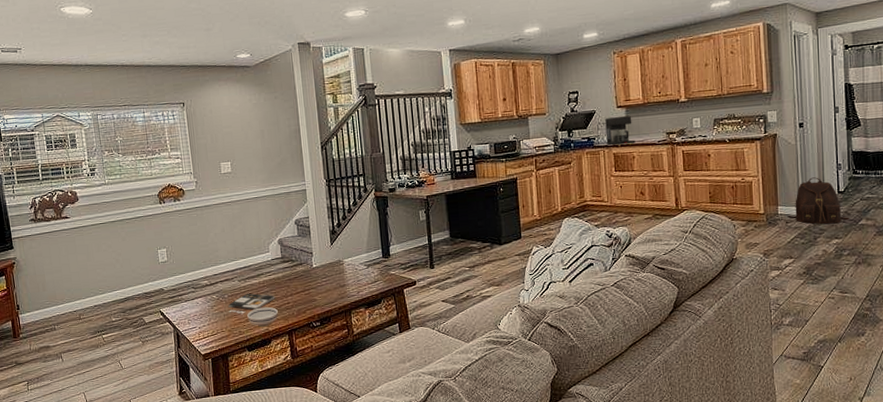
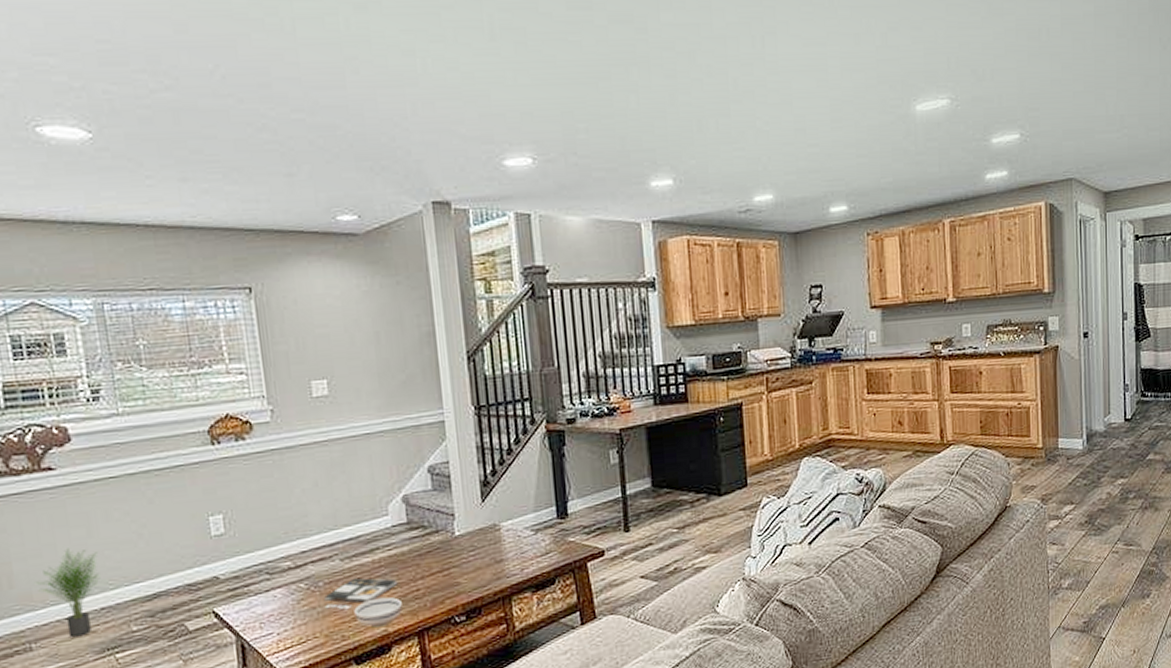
potted plant: none [58,267,93,323] -> present [37,548,99,638]
coffee maker: present [605,116,636,146] -> none [855,320,893,359]
backpack: present [787,177,849,224] -> none [1068,401,1136,460]

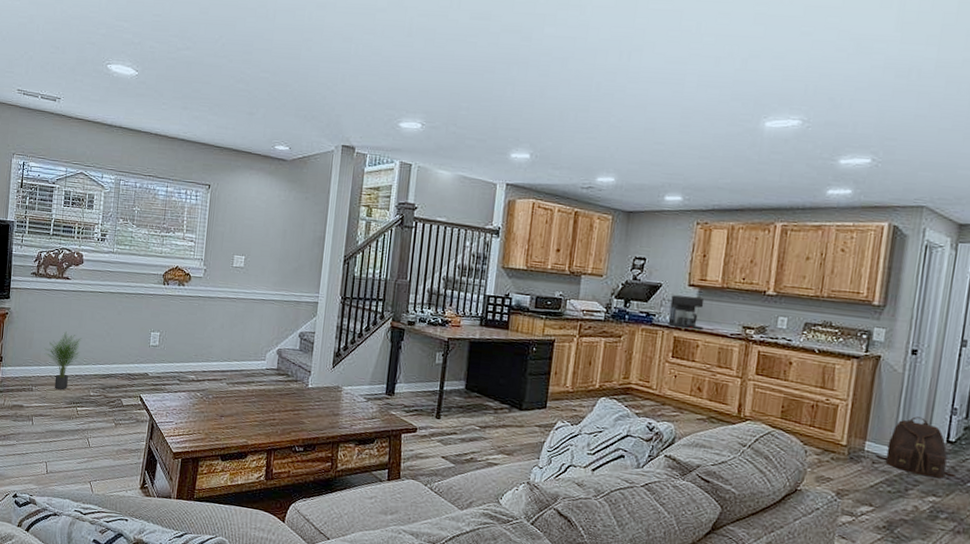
magazine: present [324,577,398,610] -> none [209,398,262,420]
bowl: present [354,596,403,628] -> none [228,417,261,439]
coffee maker: none [855,320,893,359] -> present [667,295,704,331]
backpack: none [1068,401,1136,460] -> present [875,416,955,479]

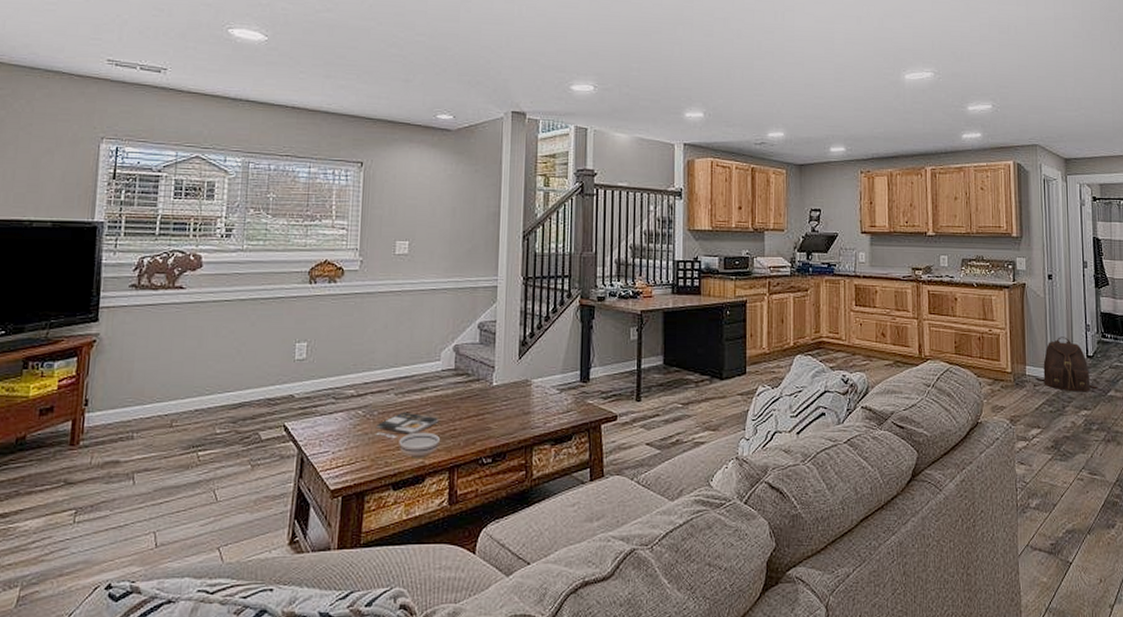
potted plant: present [44,331,82,390] -> none [149,355,202,432]
magazine: none [209,398,262,420] -> present [375,411,439,439]
bowl: none [228,417,261,439] -> present [399,432,440,458]
coffee maker: present [667,295,704,331] -> none [848,244,879,276]

